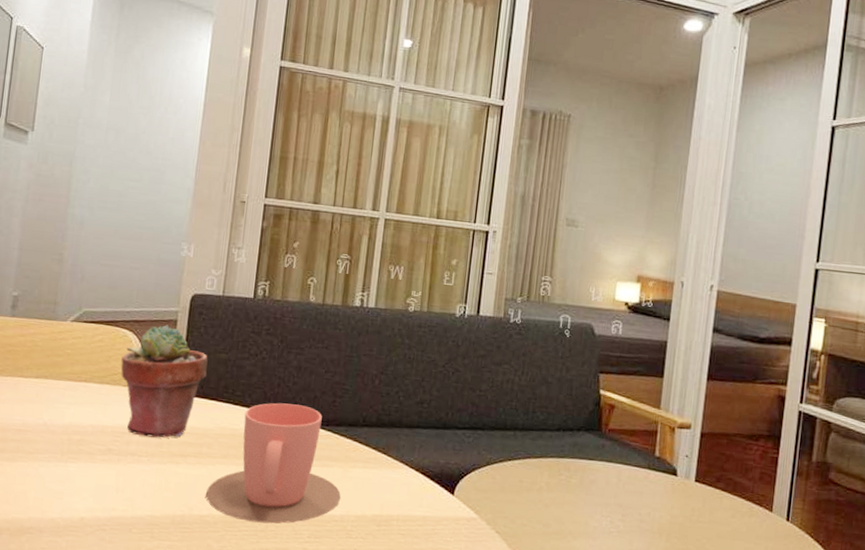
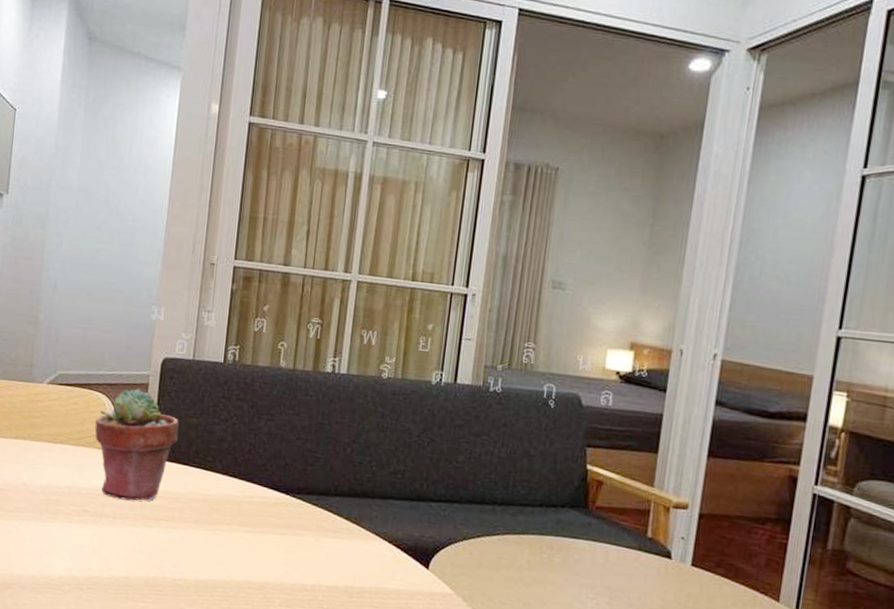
cup: present [205,403,341,524] -> none [177,469,313,591]

